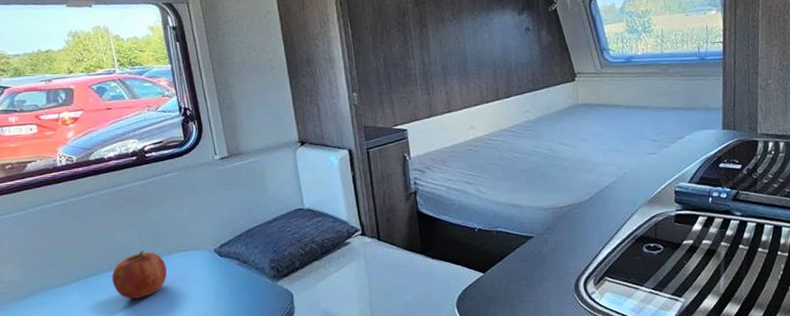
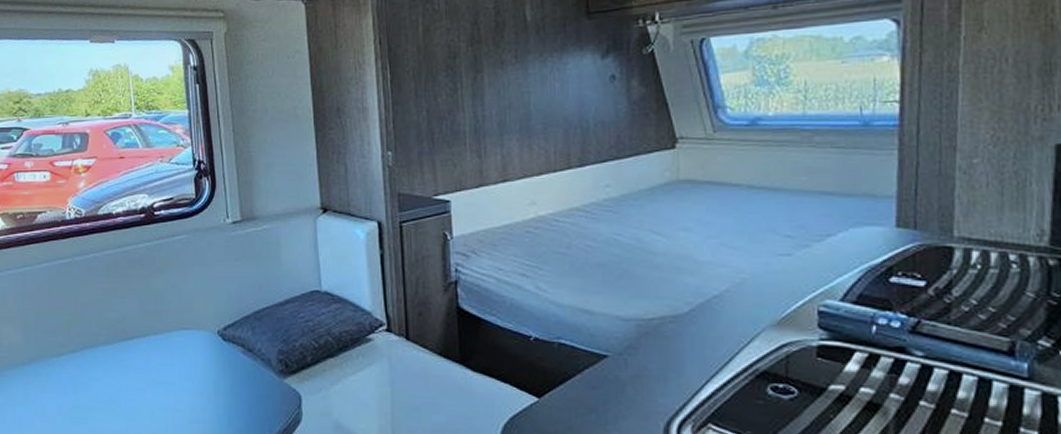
fruit: present [112,250,167,299] -> none [109,324,166,380]

